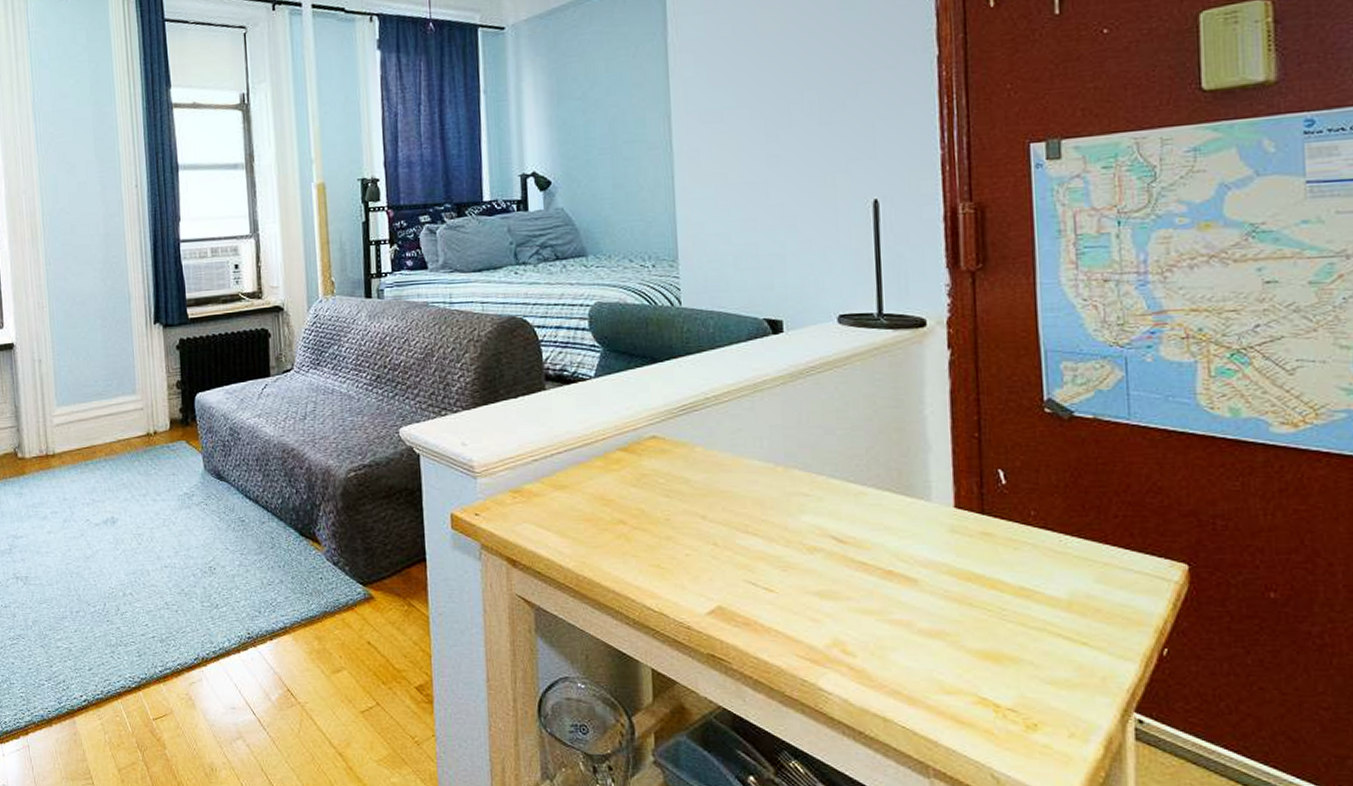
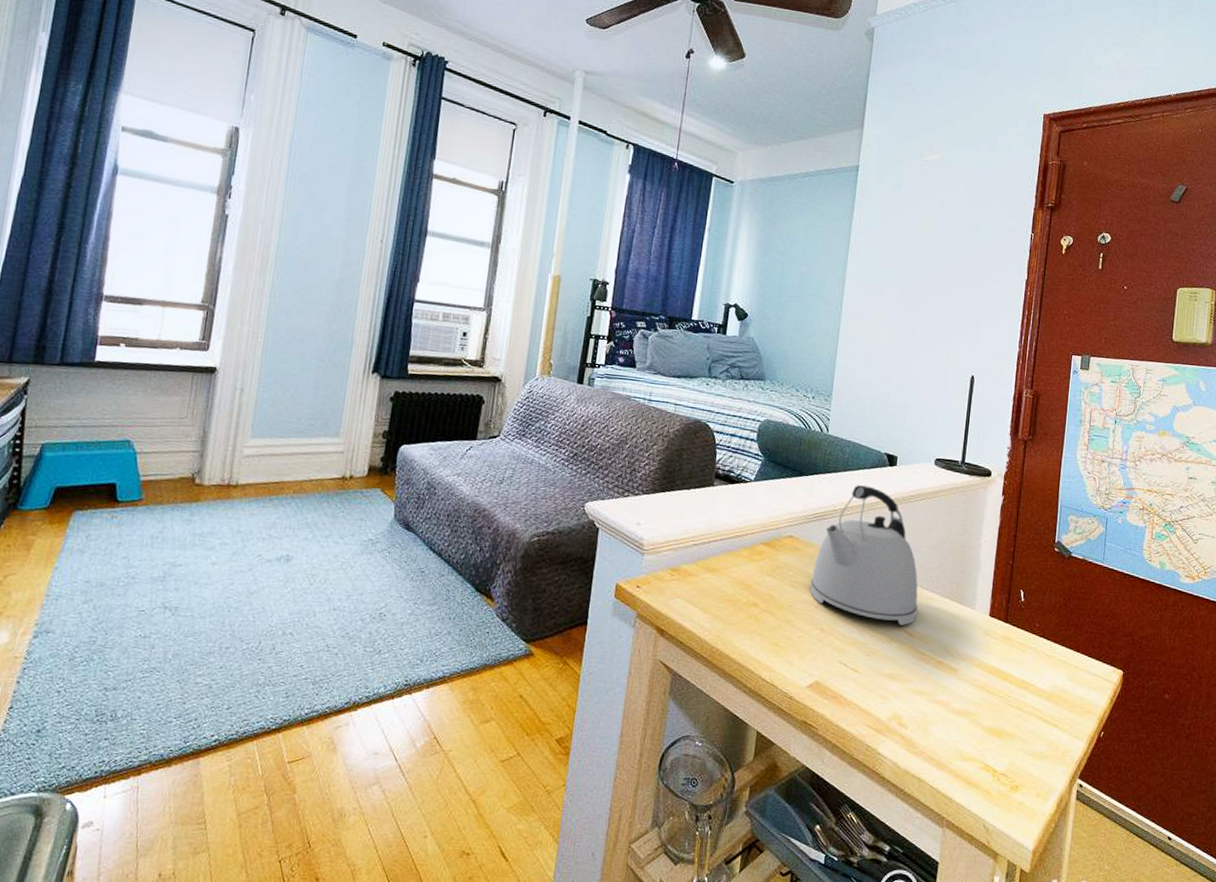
kettle: none [689,363,845,530] -> present [810,485,918,626]

